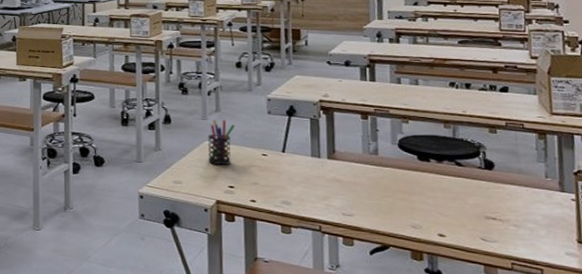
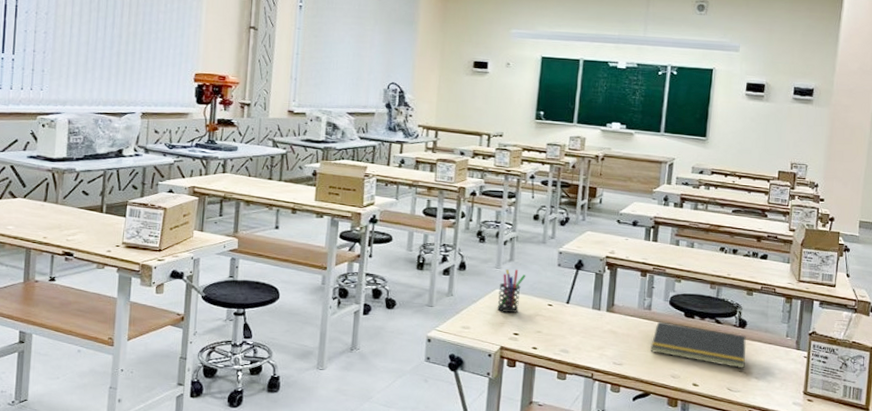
notepad: none [383,167,500,216] -> present [650,321,747,369]

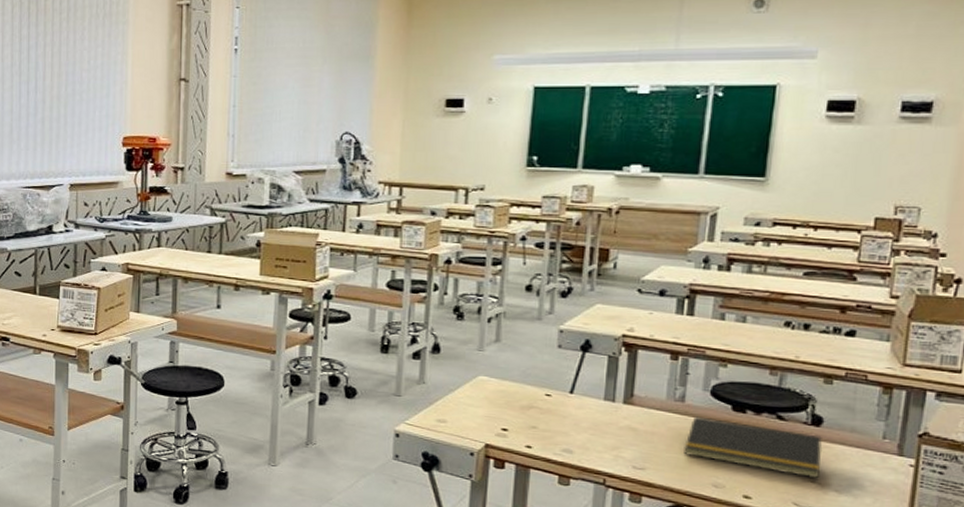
pen holder: present [497,269,526,313] -> none [480,351,517,405]

